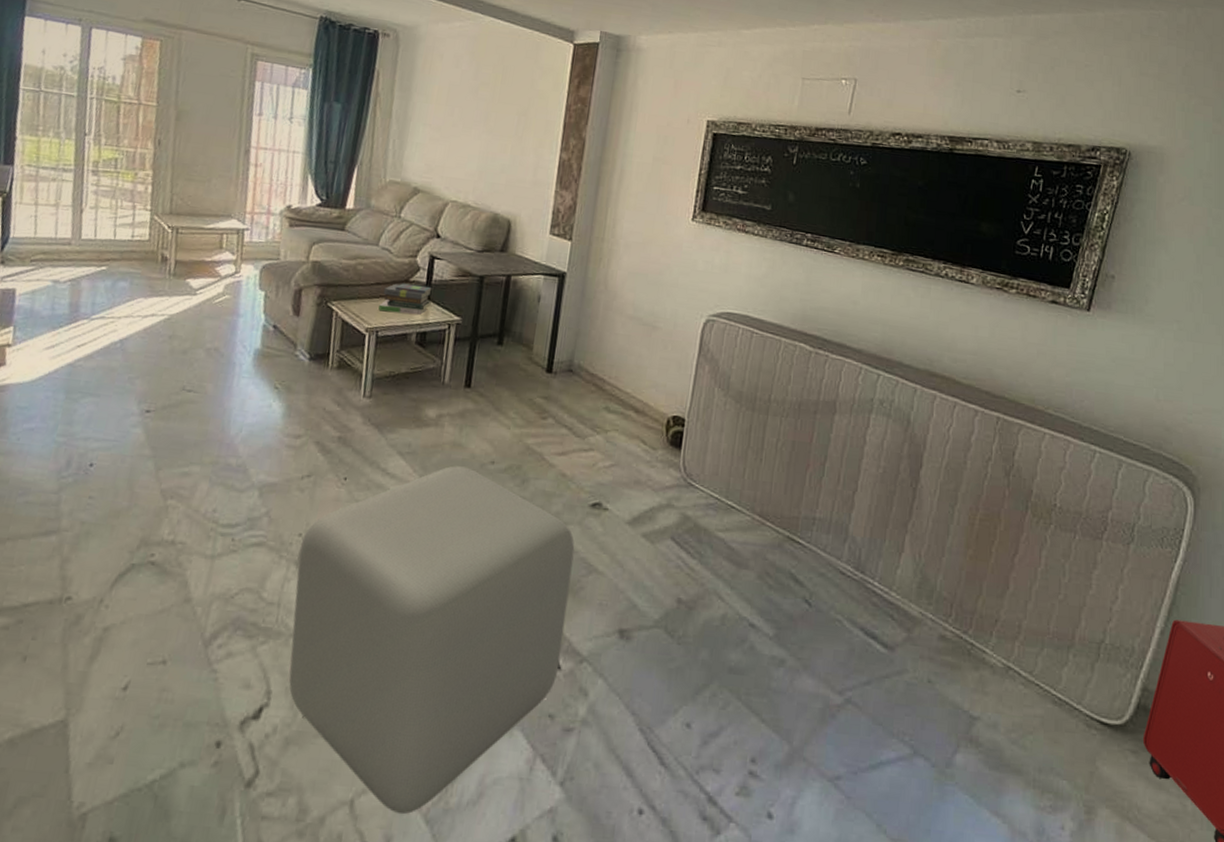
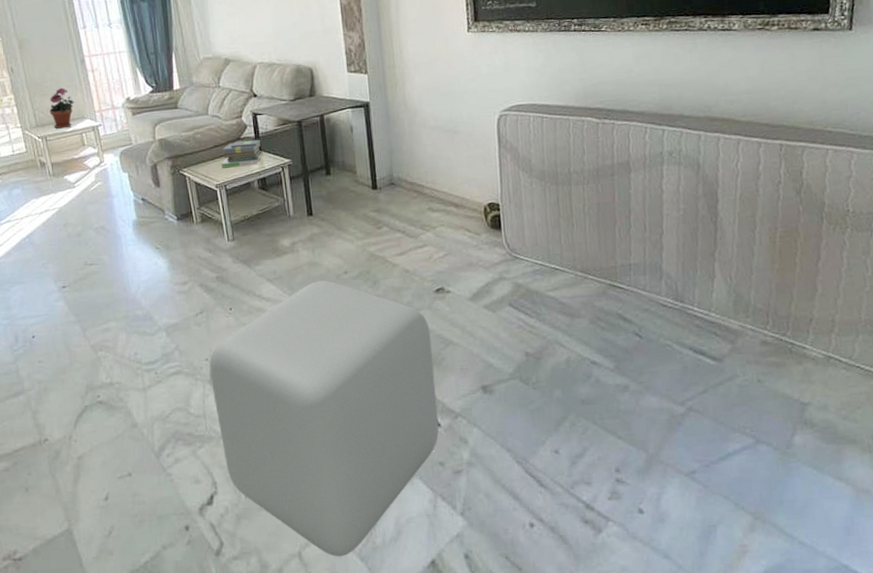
potted plant: none [190,176,225,224] -> present [50,88,75,129]

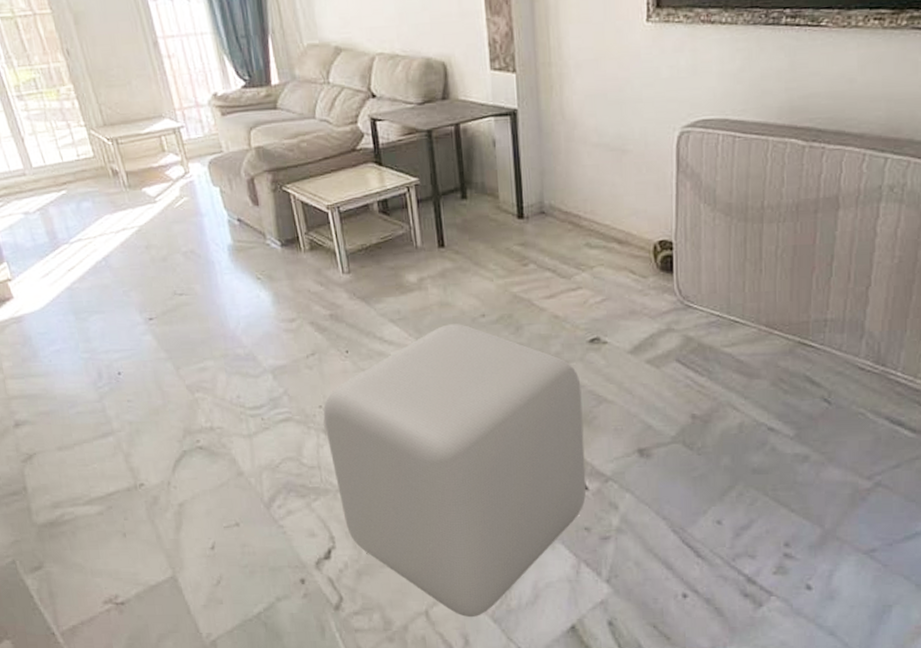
potted plant: present [50,88,75,129] -> none [118,77,150,130]
books: present [221,139,263,169] -> none [333,151,384,186]

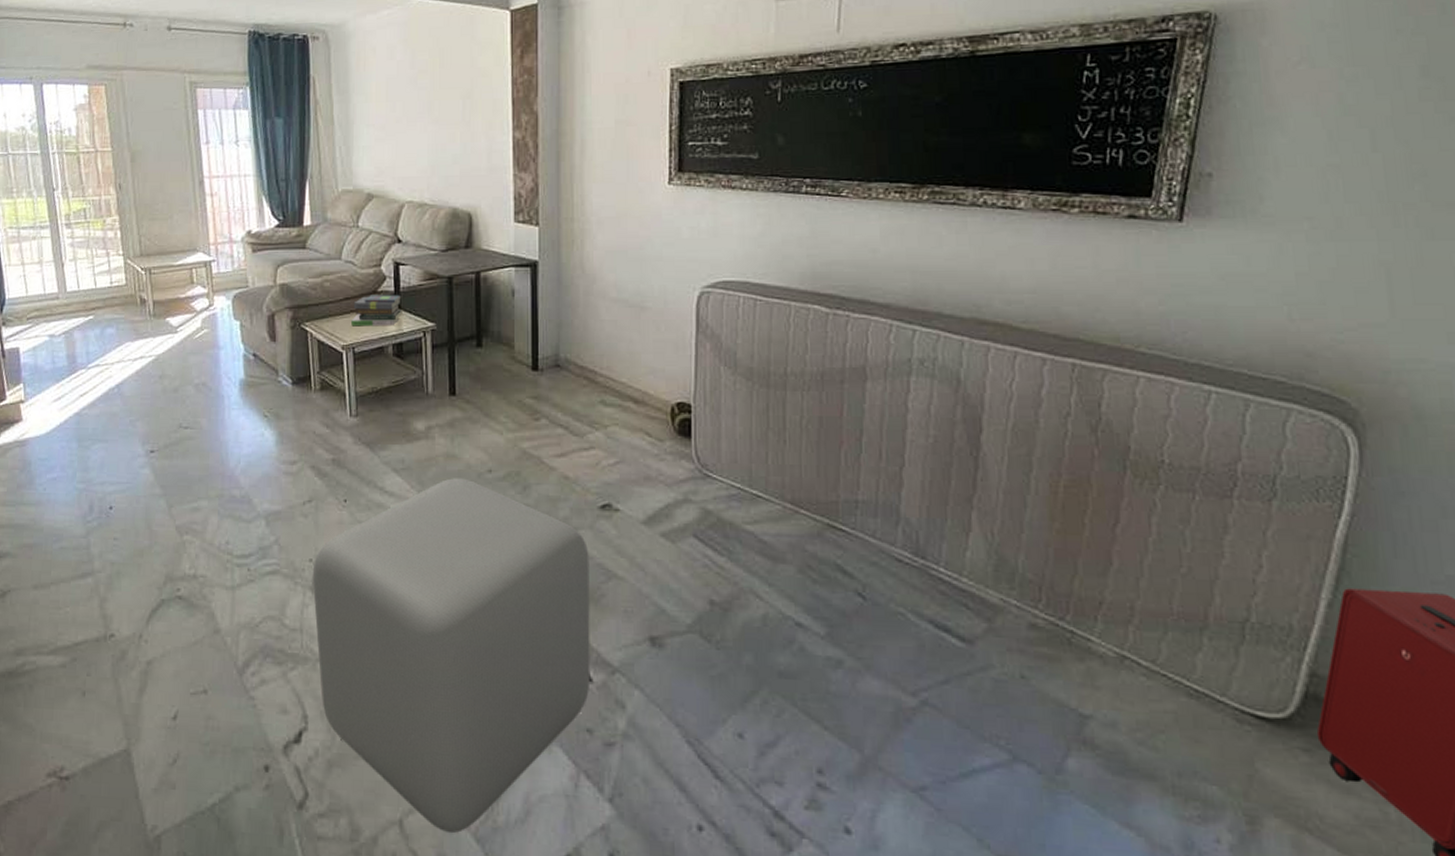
books: none [333,151,384,186] -> present [351,294,403,327]

